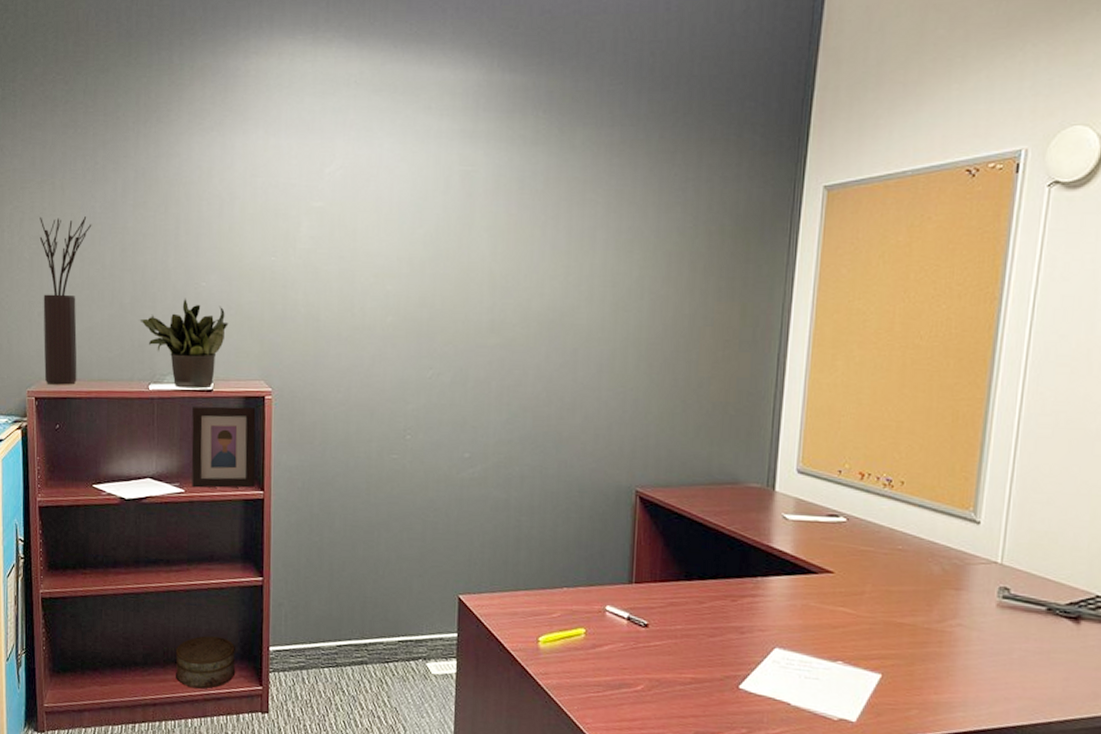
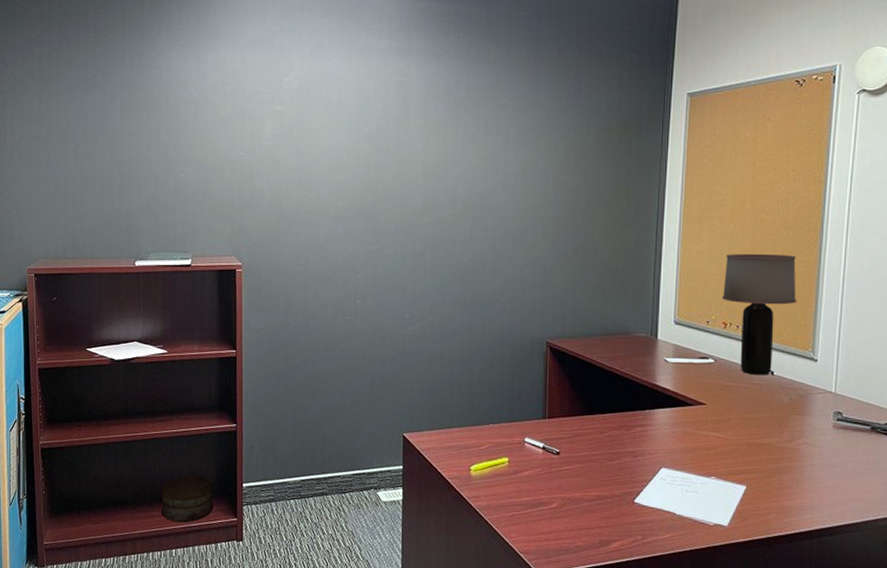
vase: present [39,216,92,385] -> none [38,119,84,263]
potted plant: present [139,298,229,389] -> none [126,187,204,264]
picture frame: present [191,406,256,489] -> none [173,279,229,349]
table lamp: none [858,387,957,540] -> present [721,253,797,376]

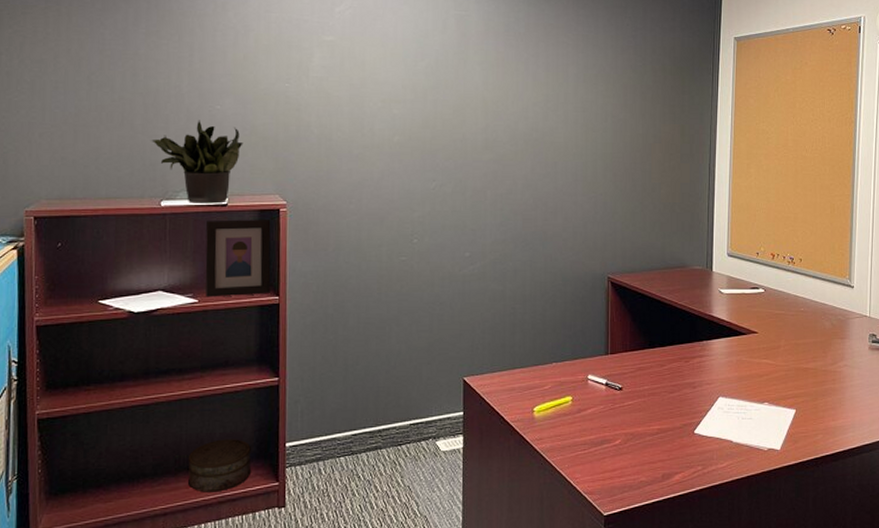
potted plant: none [126,187,204,264] -> present [151,120,243,204]
picture frame: none [173,279,229,349] -> present [205,219,271,297]
table lamp: present [721,253,797,376] -> none [769,188,835,303]

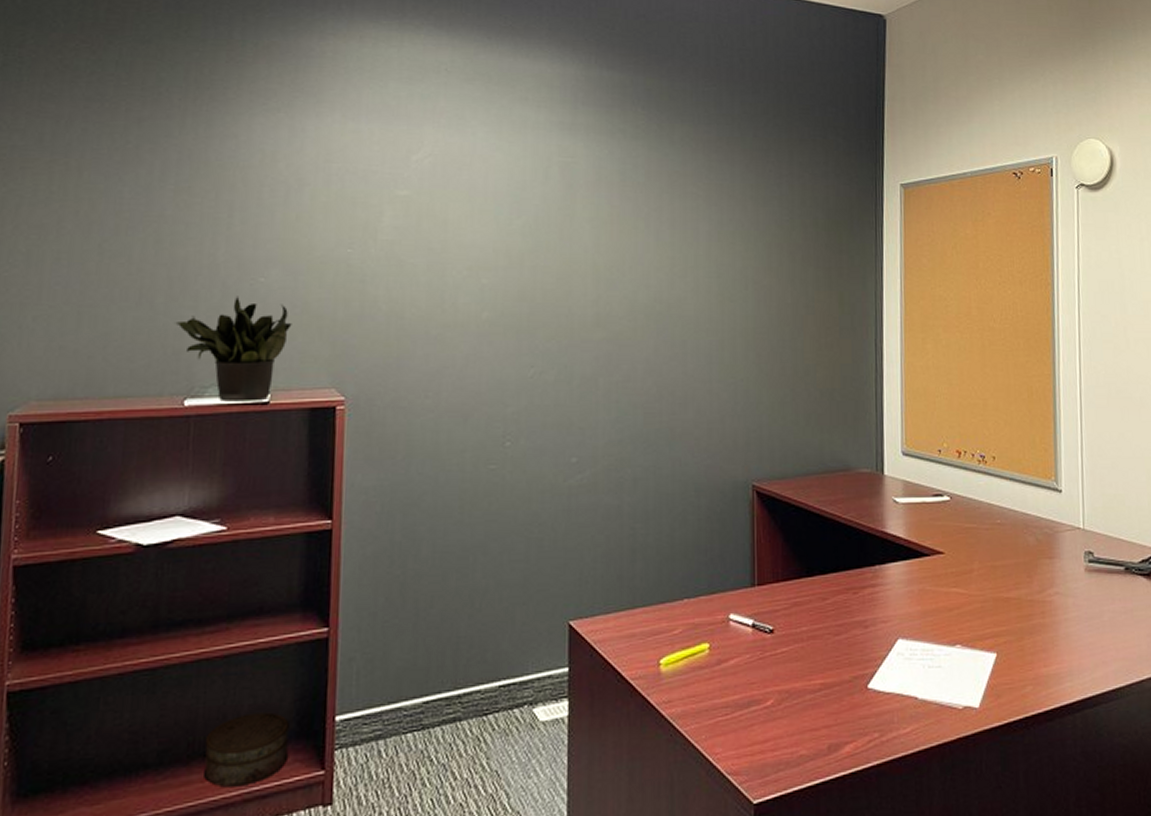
picture frame: present [205,219,271,297] -> none [237,421,324,523]

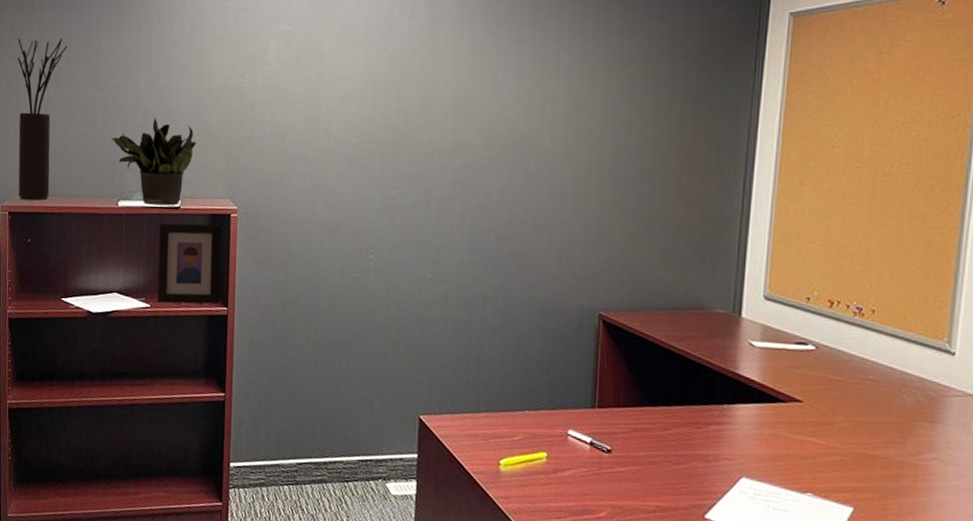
vase: none [35,202,117,406] -> present [17,38,68,201]
decorative box: present [204,712,289,788] -> none [137,450,196,503]
picture frame: none [237,421,324,523] -> present [157,223,222,304]

